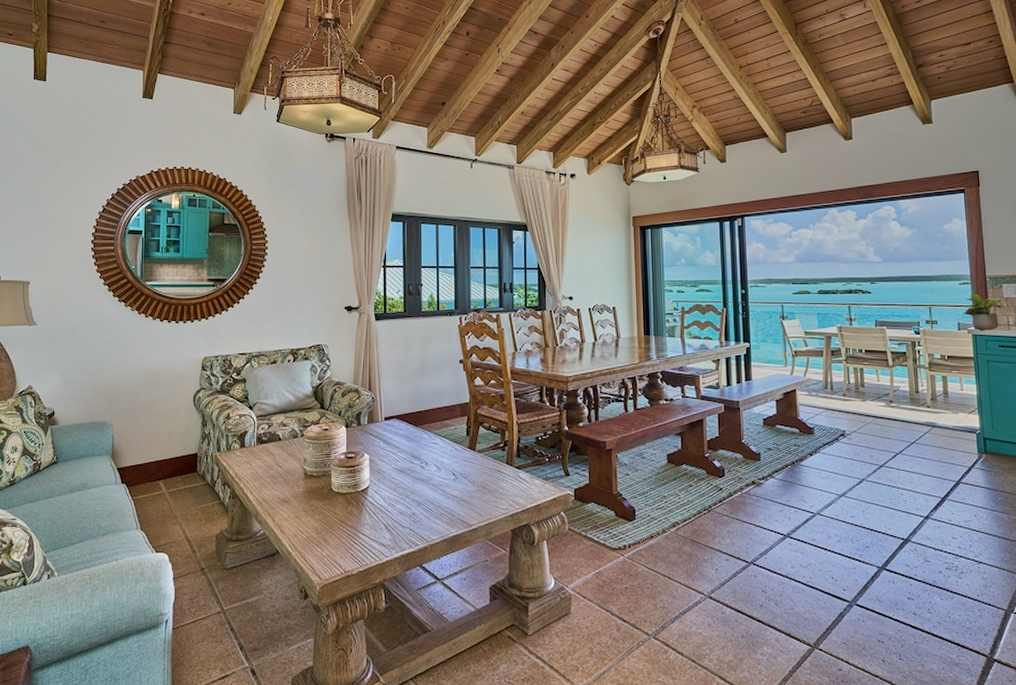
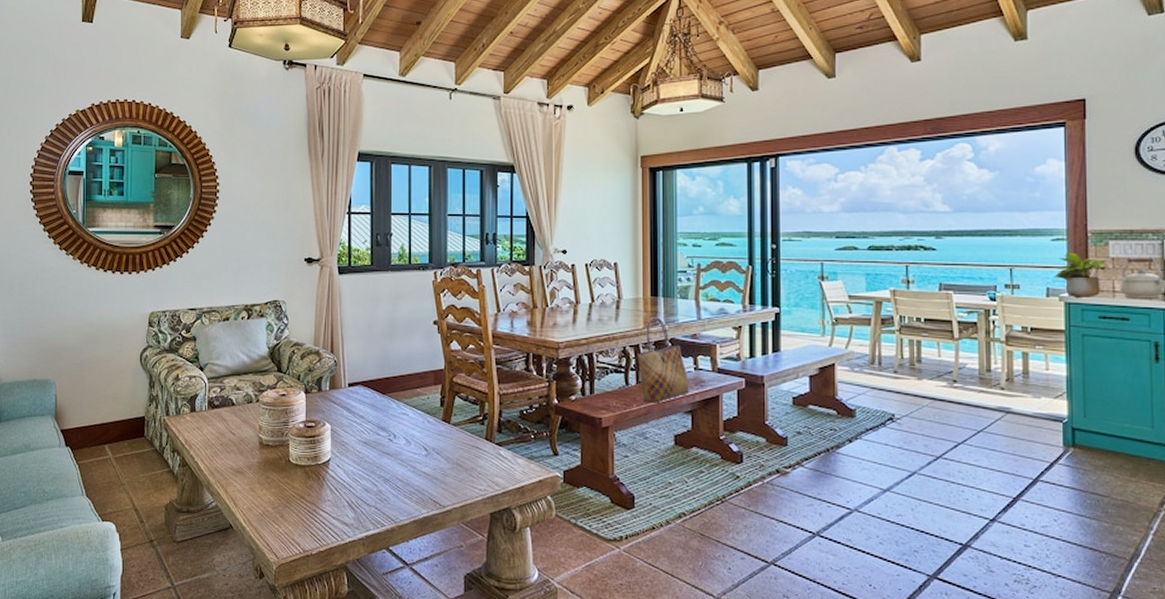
tote bag: none [634,353,678,427] -> present [638,318,689,403]

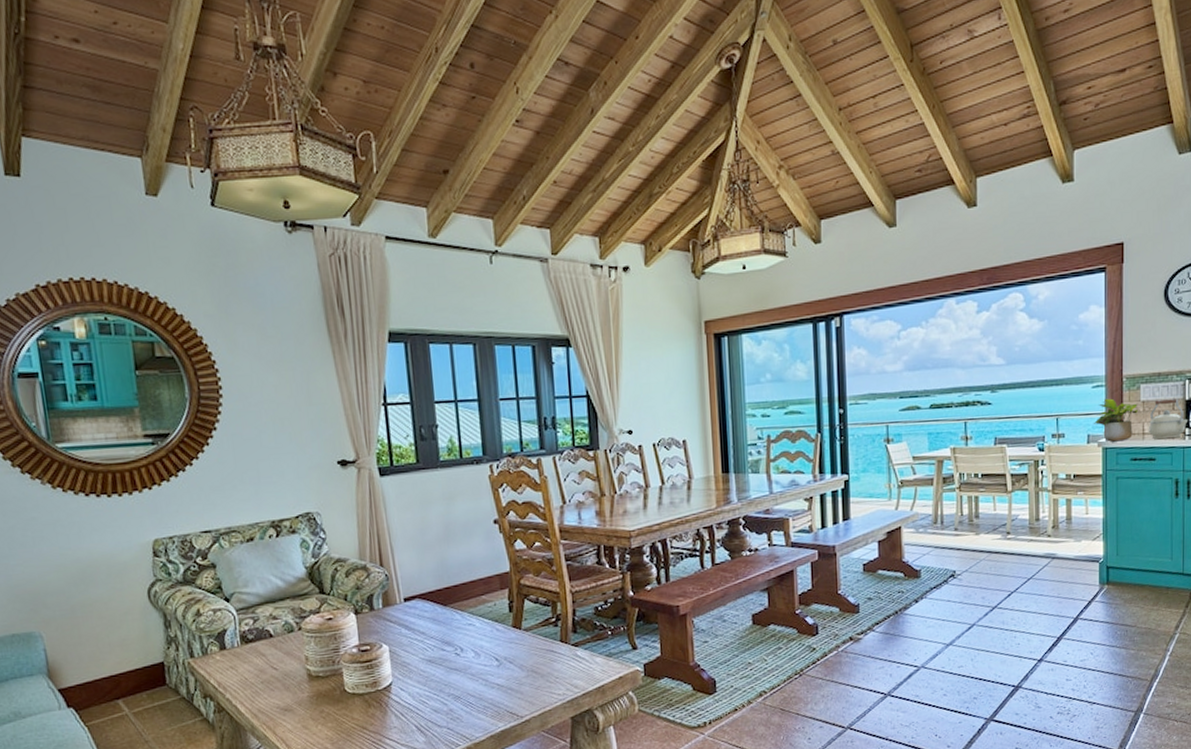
tote bag: present [638,318,689,403] -> none [712,495,764,584]

